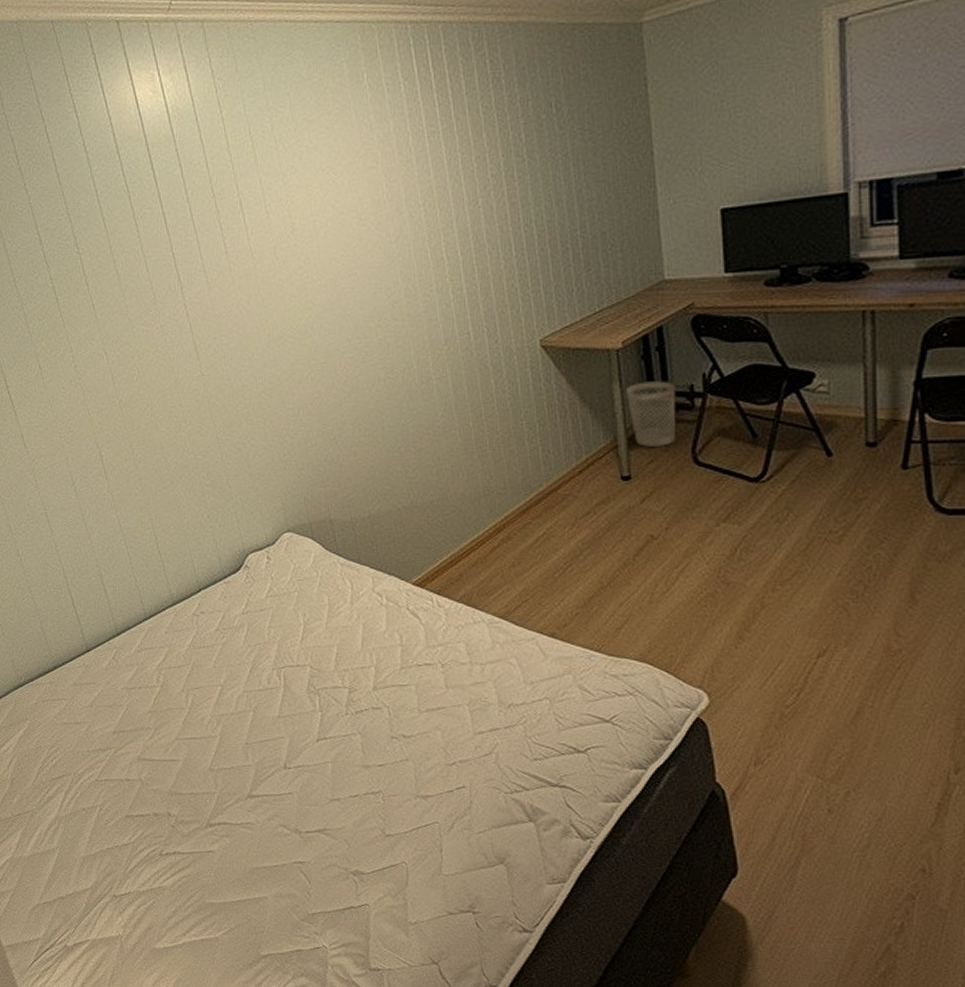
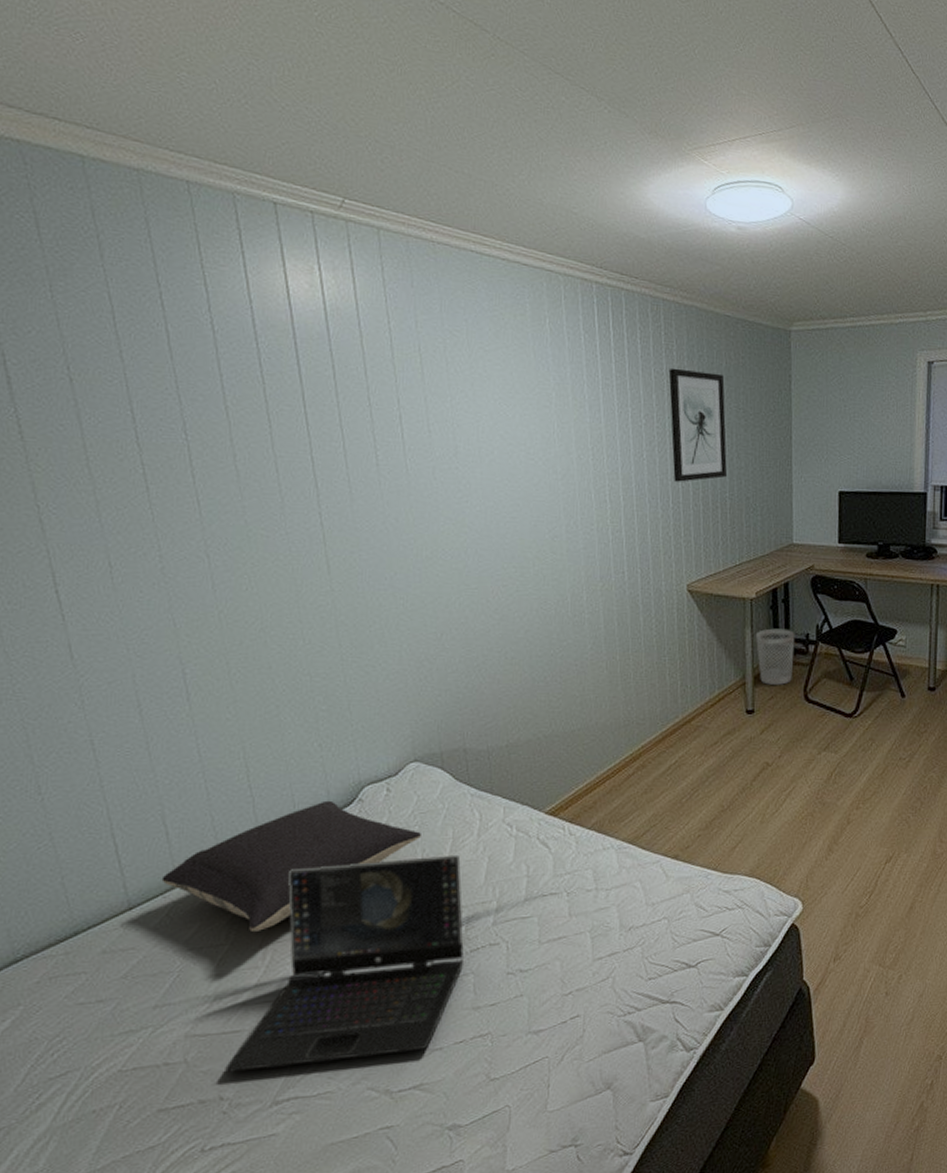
pillow: none [106,566,301,678] -> present [161,800,421,932]
laptop: none [169,620,351,799] -> present [225,854,465,1073]
wall art: none [498,94,577,227] -> present [668,368,728,482]

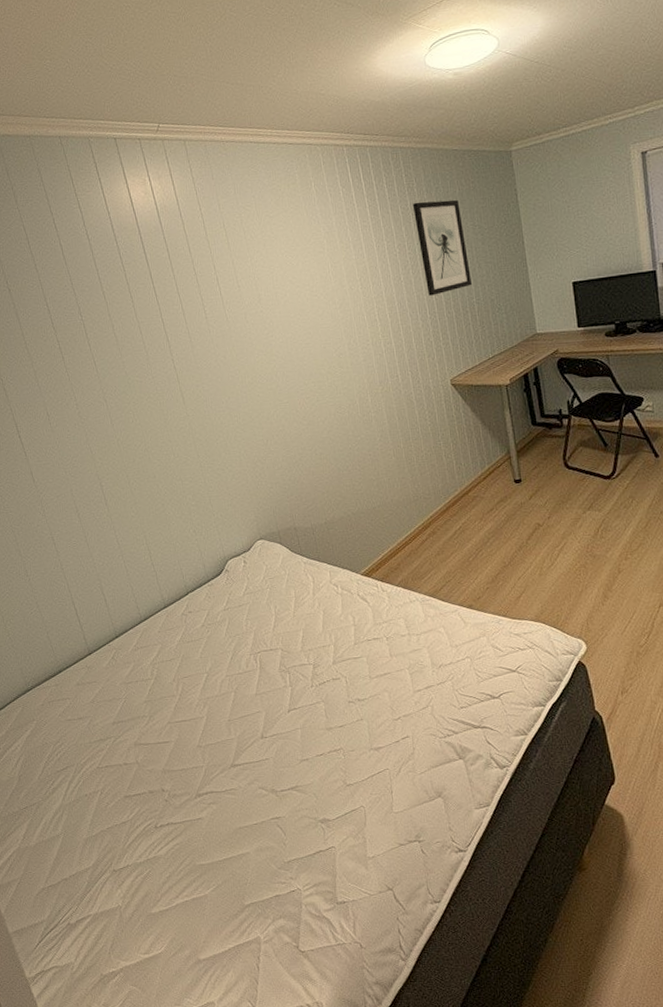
pillow: present [161,800,421,932] -> none [106,572,272,670]
laptop: present [225,854,465,1073] -> none [163,609,316,772]
wastebasket: present [755,628,795,685] -> none [513,407,551,457]

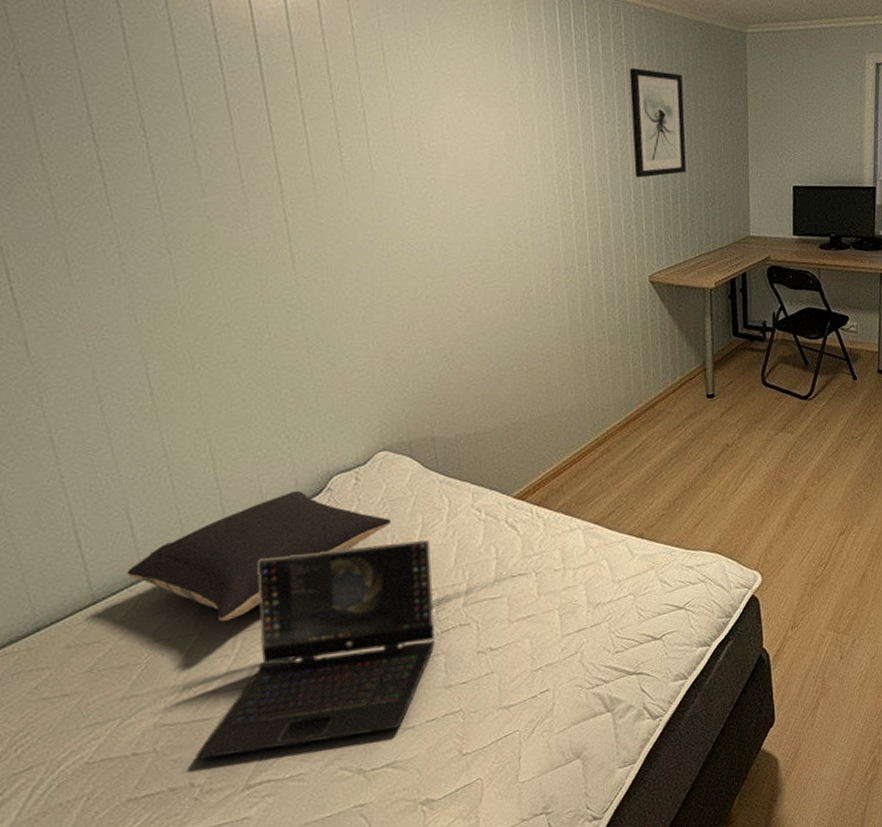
pillow: none [106,572,272,670] -> present [127,490,391,621]
laptop: none [163,609,316,772] -> present [196,539,436,760]

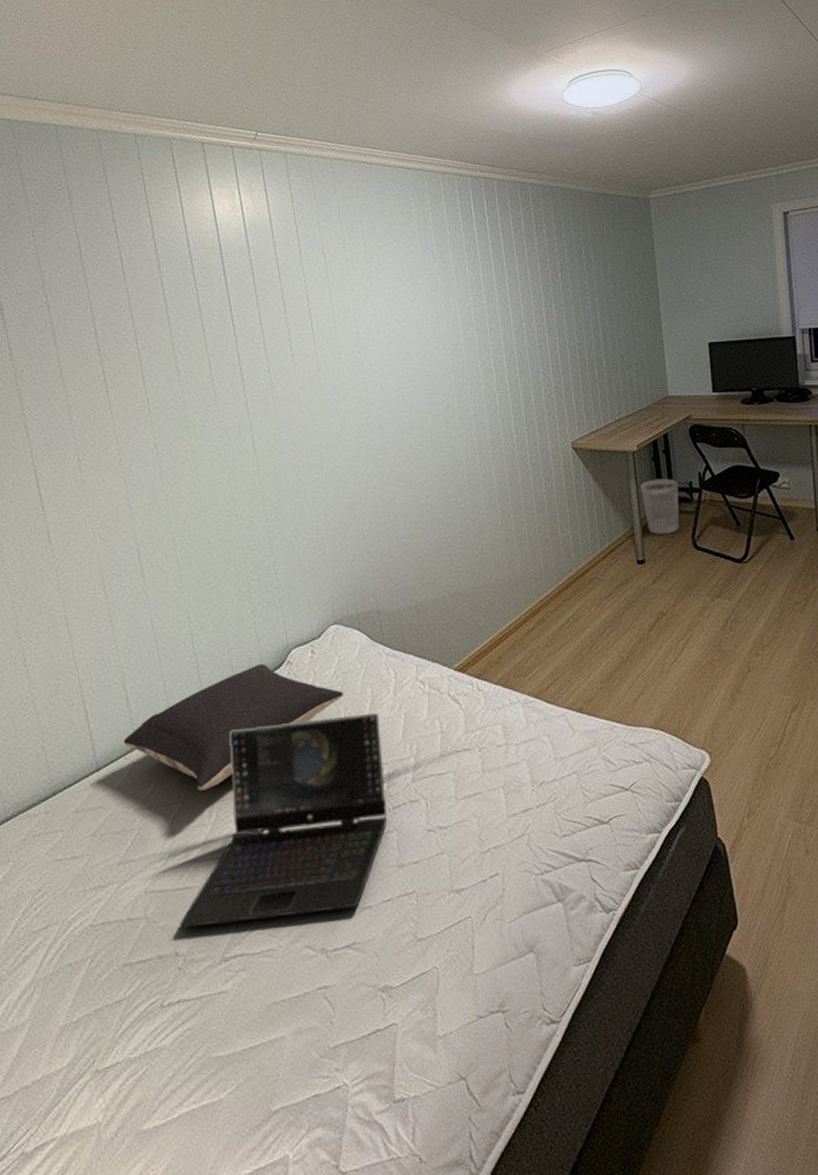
wall art: present [629,67,687,178] -> none [540,244,602,347]
wastebasket: none [714,316,753,370] -> present [639,478,679,534]

